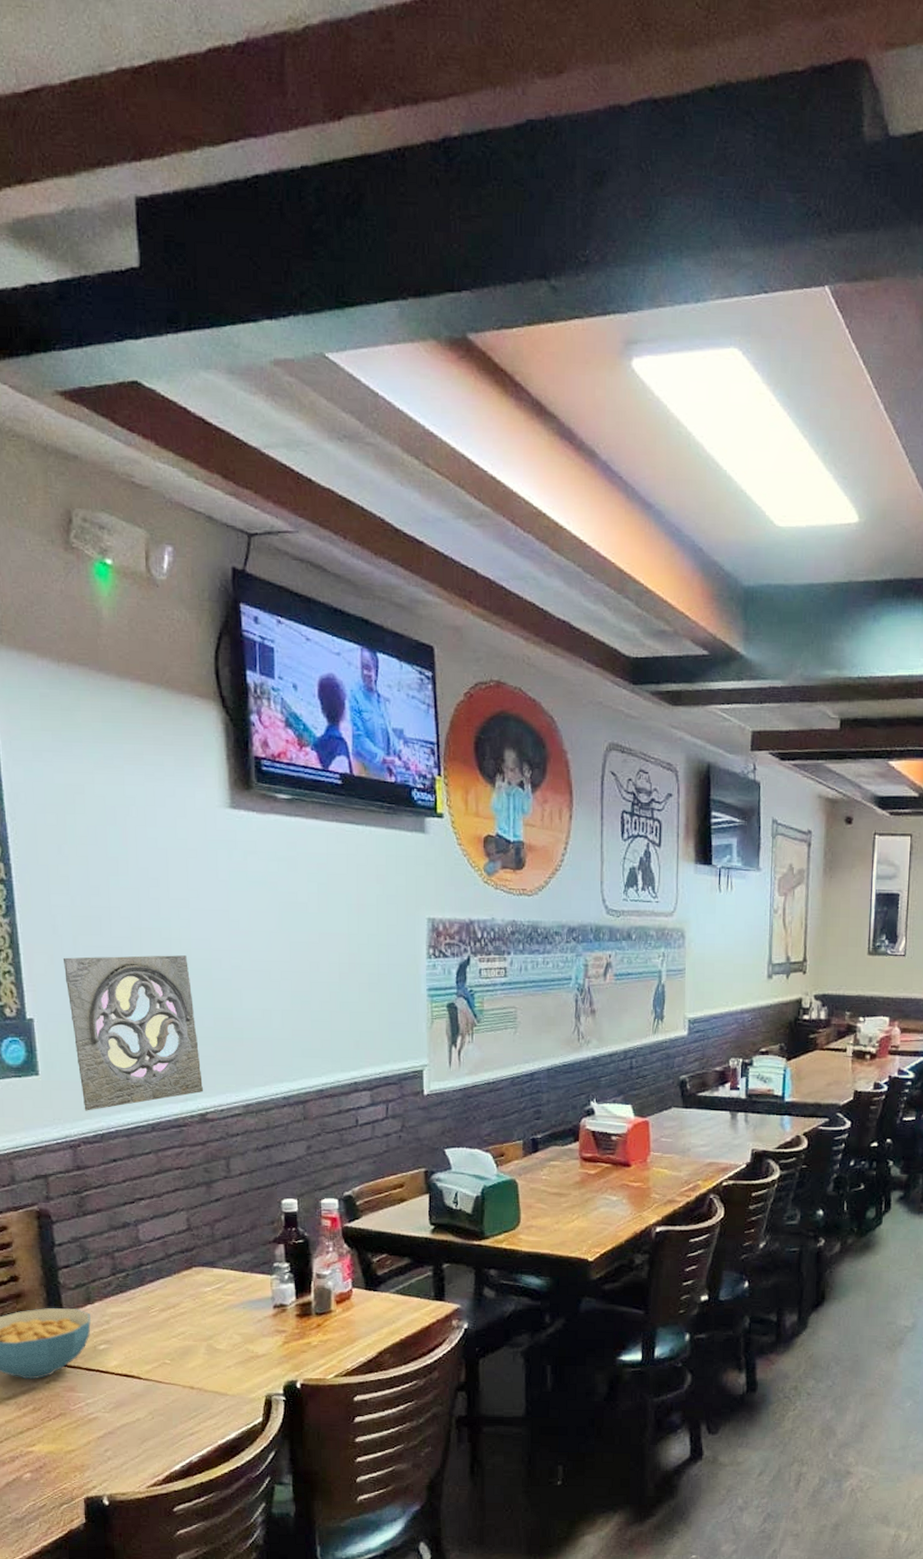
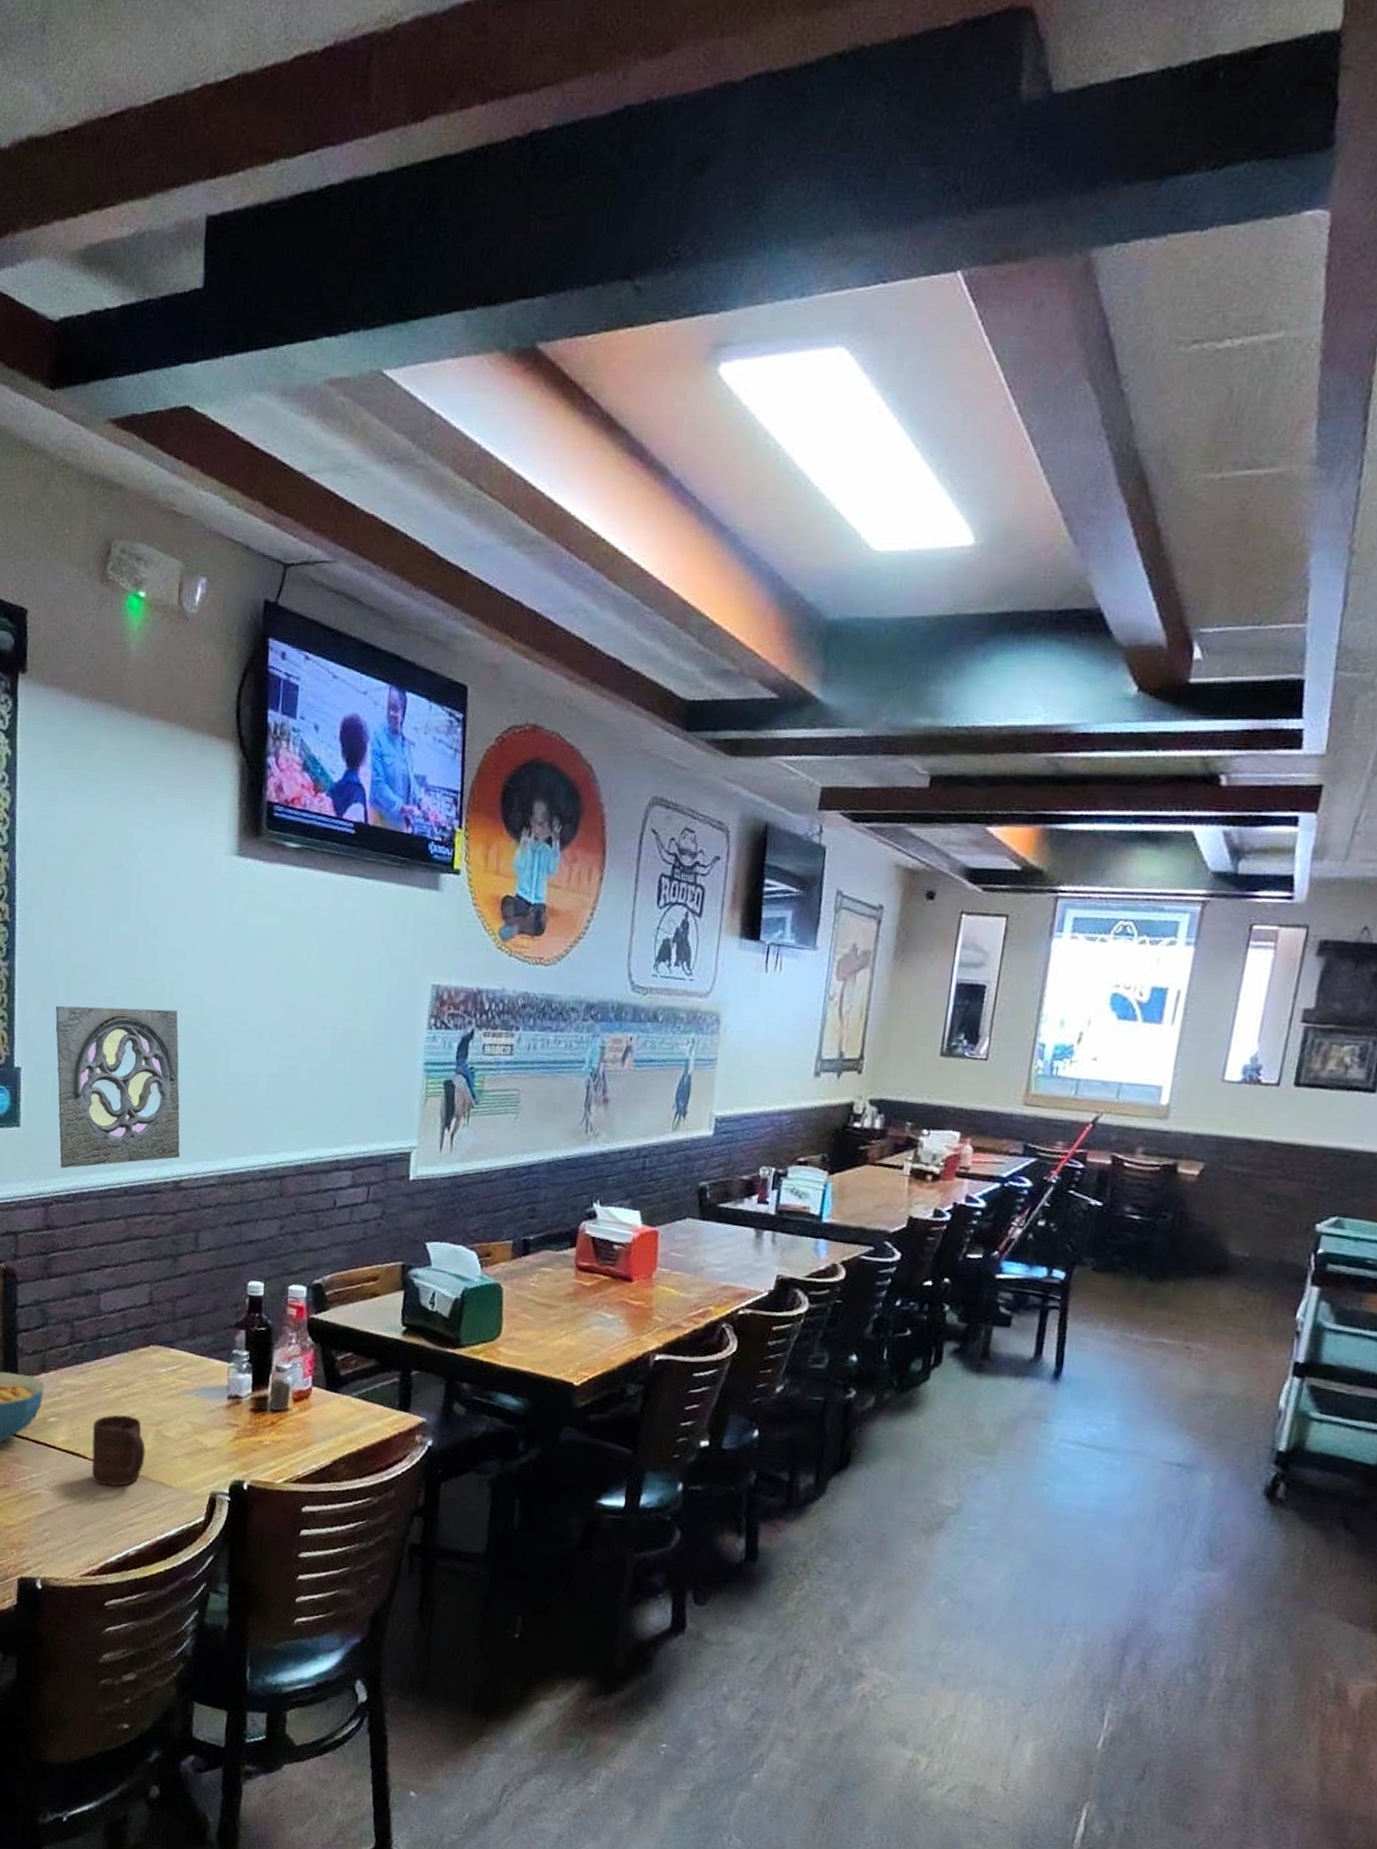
cup: none [144,1335,199,1401] -> present [91,1415,145,1487]

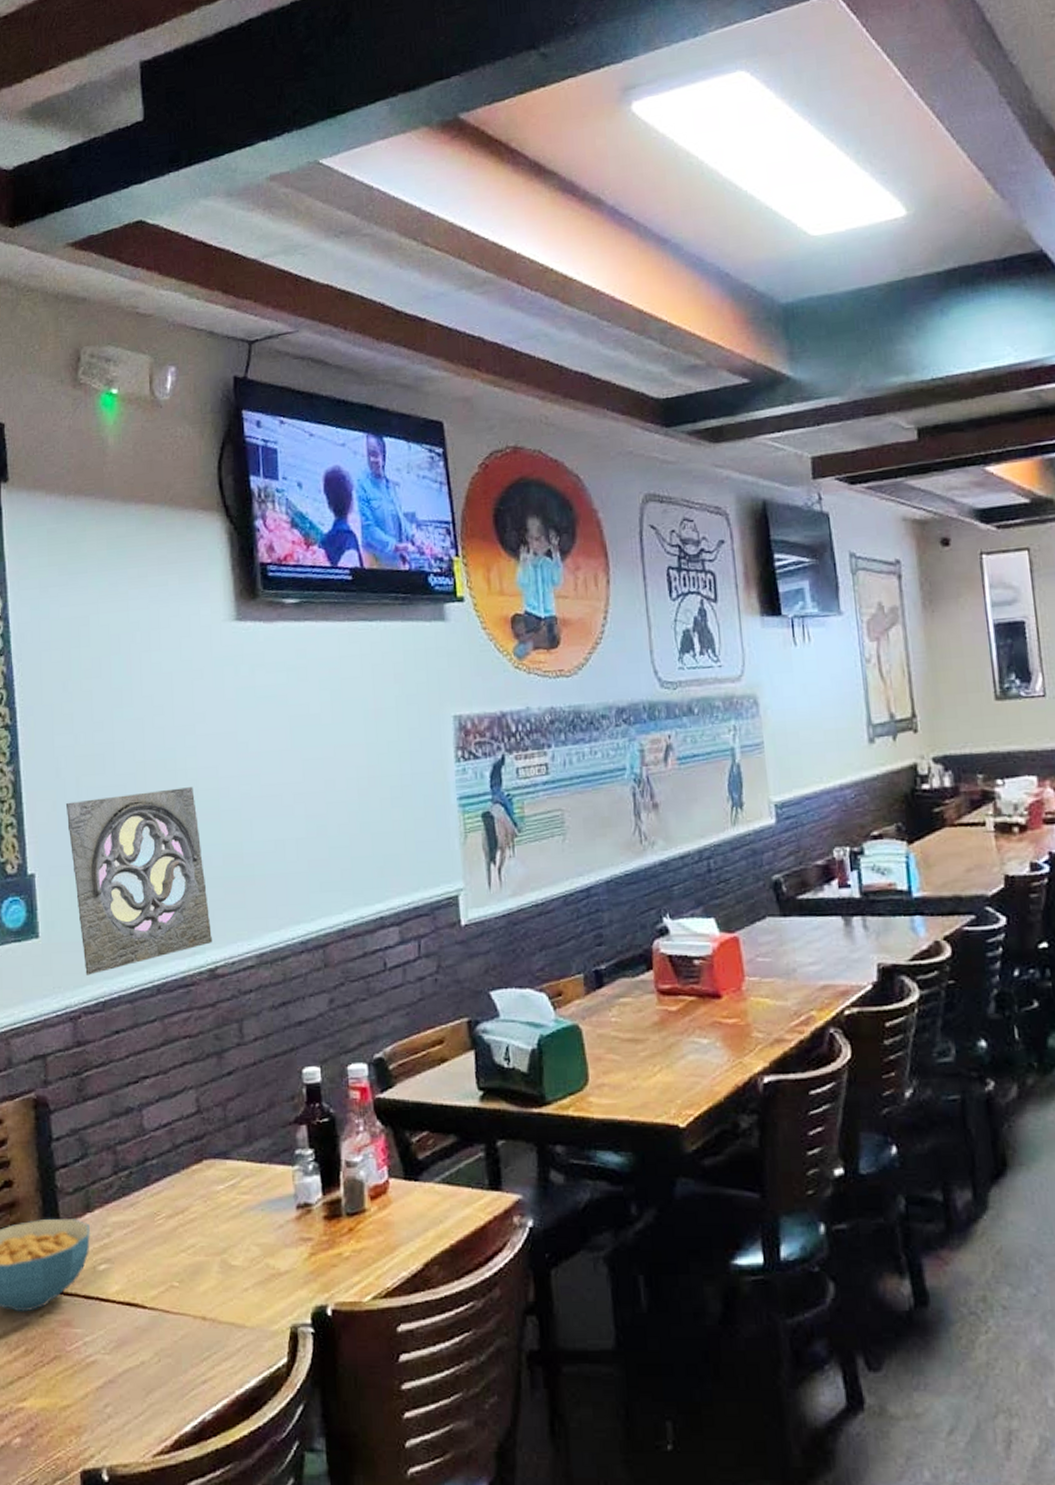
cup: present [91,1415,145,1487] -> none [149,1248,212,1338]

